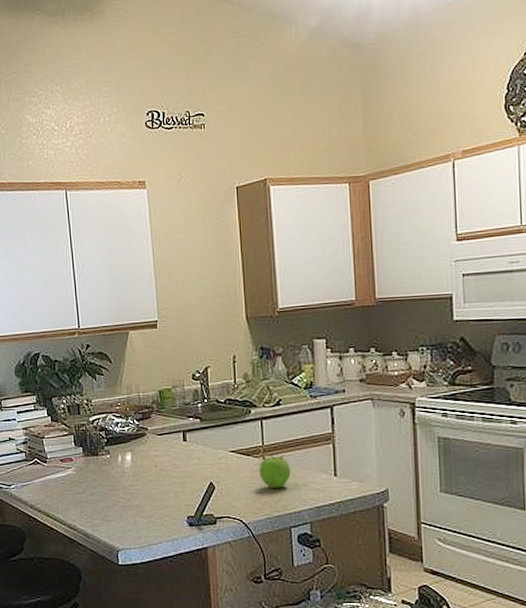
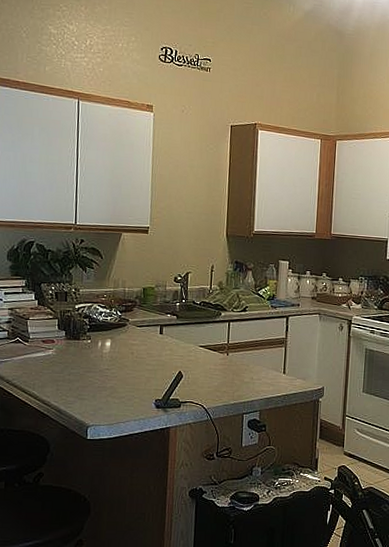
fruit: present [258,454,291,488] -> none [222,351,249,380]

